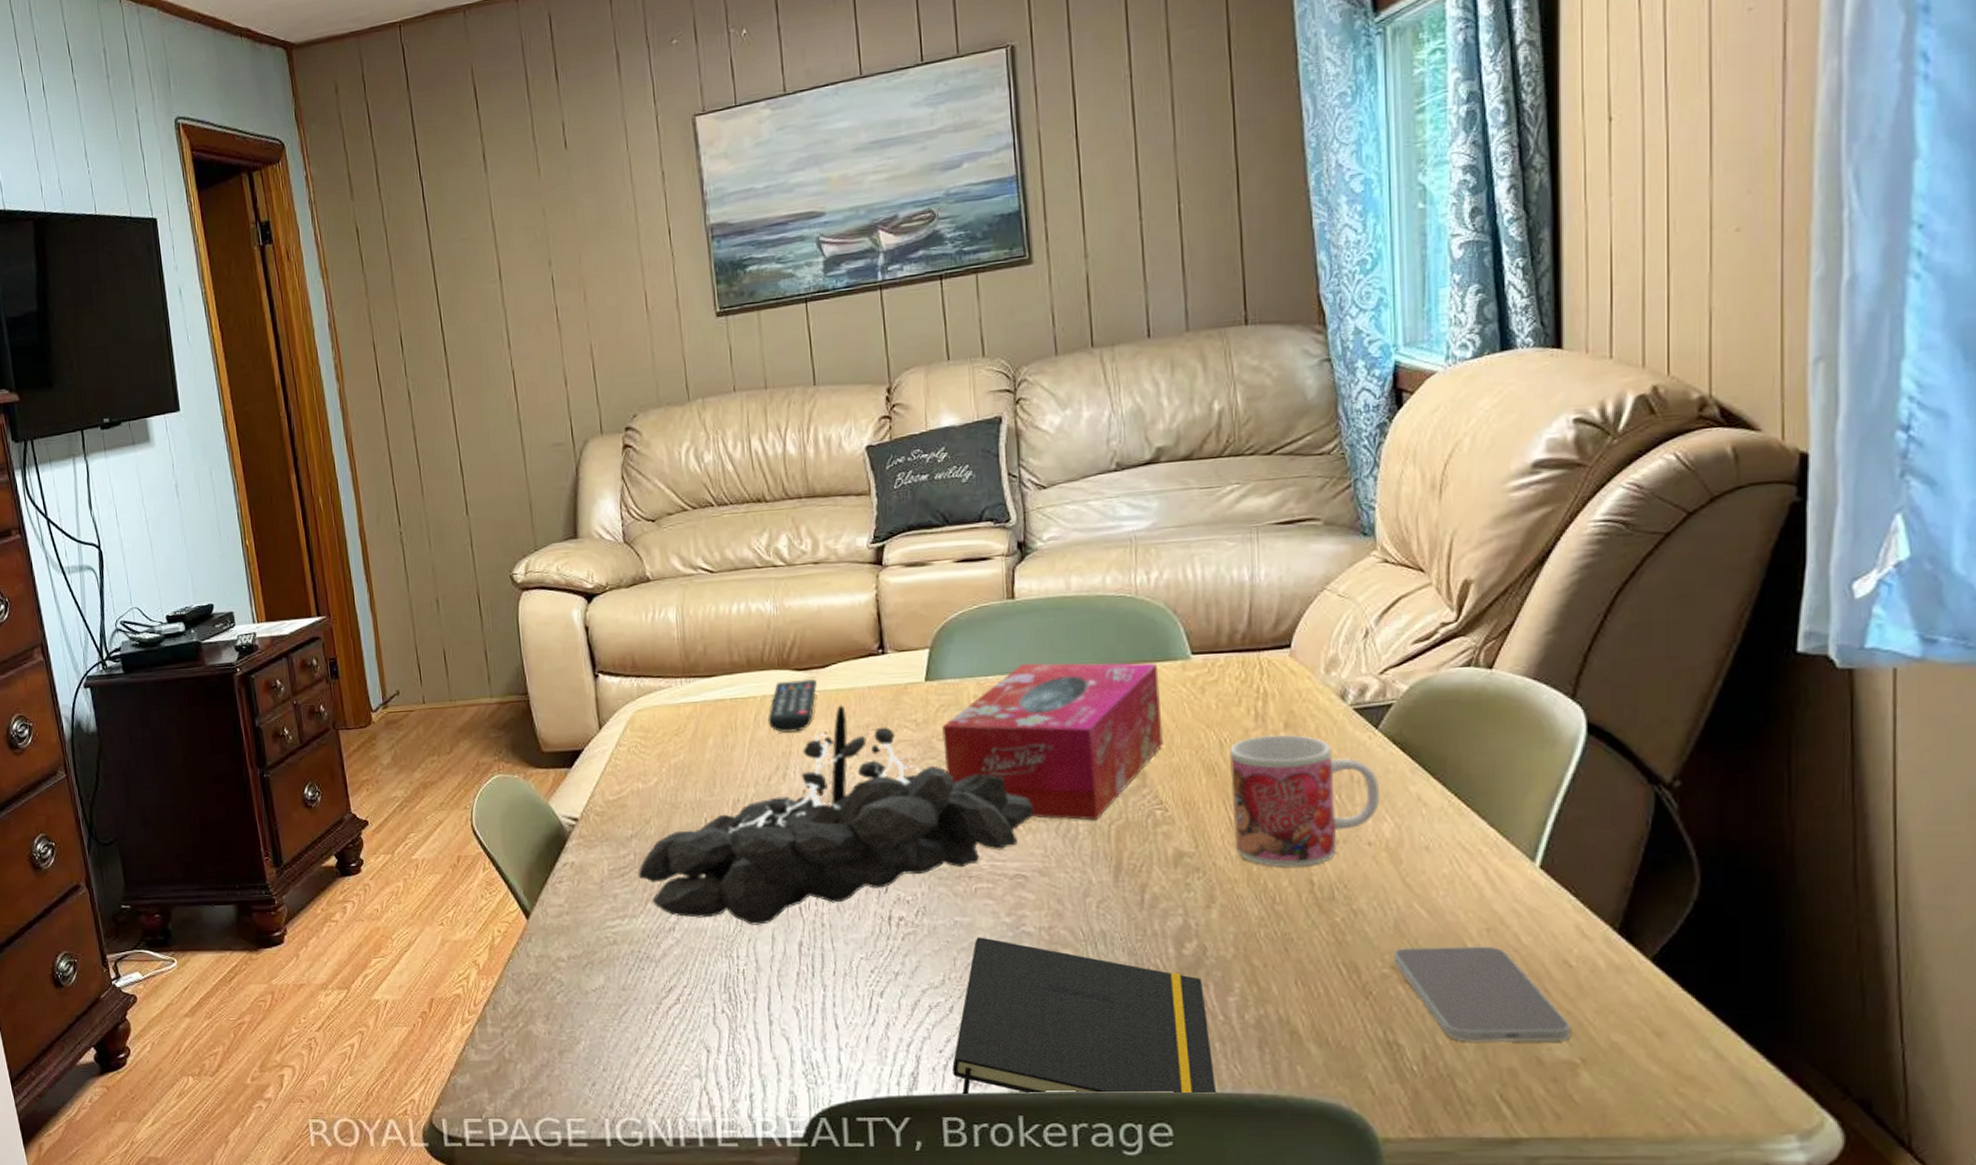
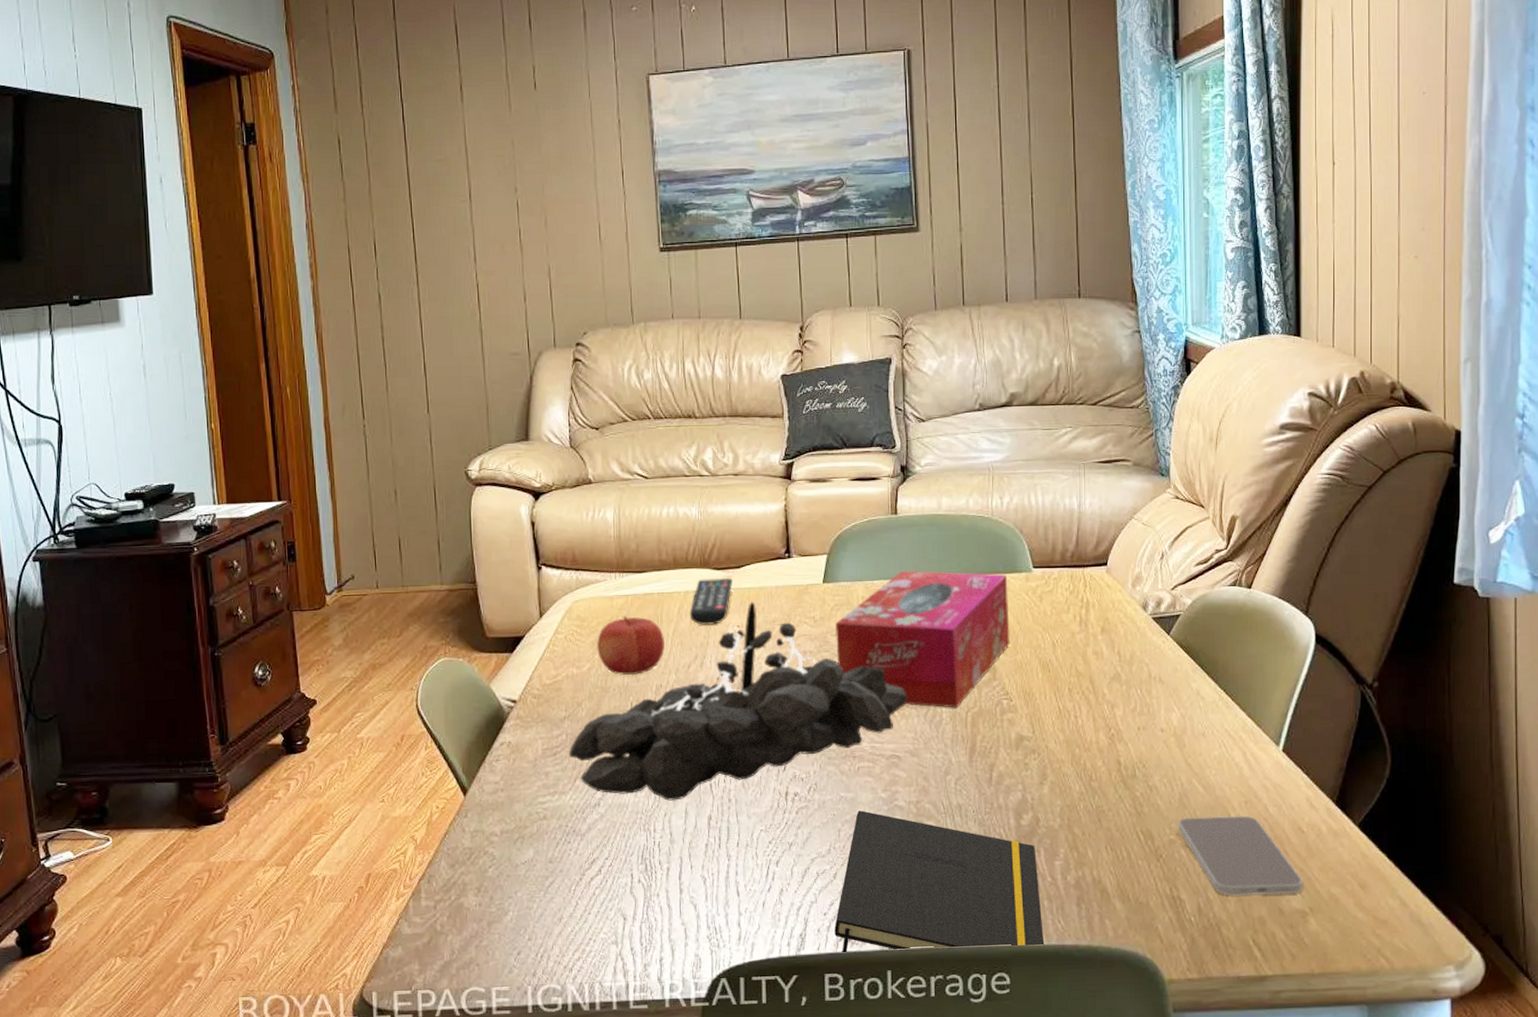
fruit: none [663,724,741,790] -> present [596,615,665,676]
mug: present [1228,734,1379,867] -> none [1059,637,1170,750]

